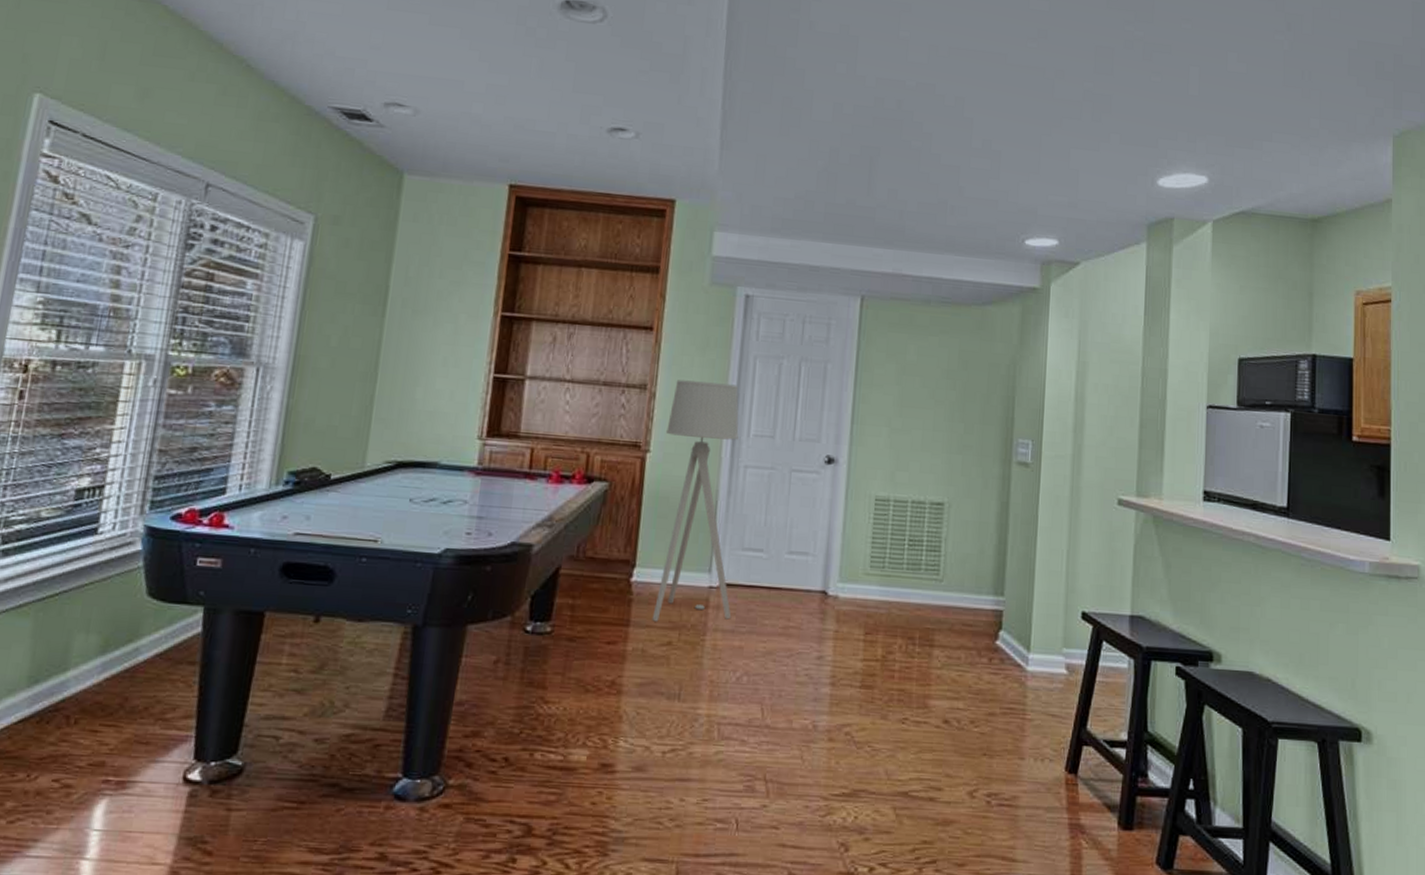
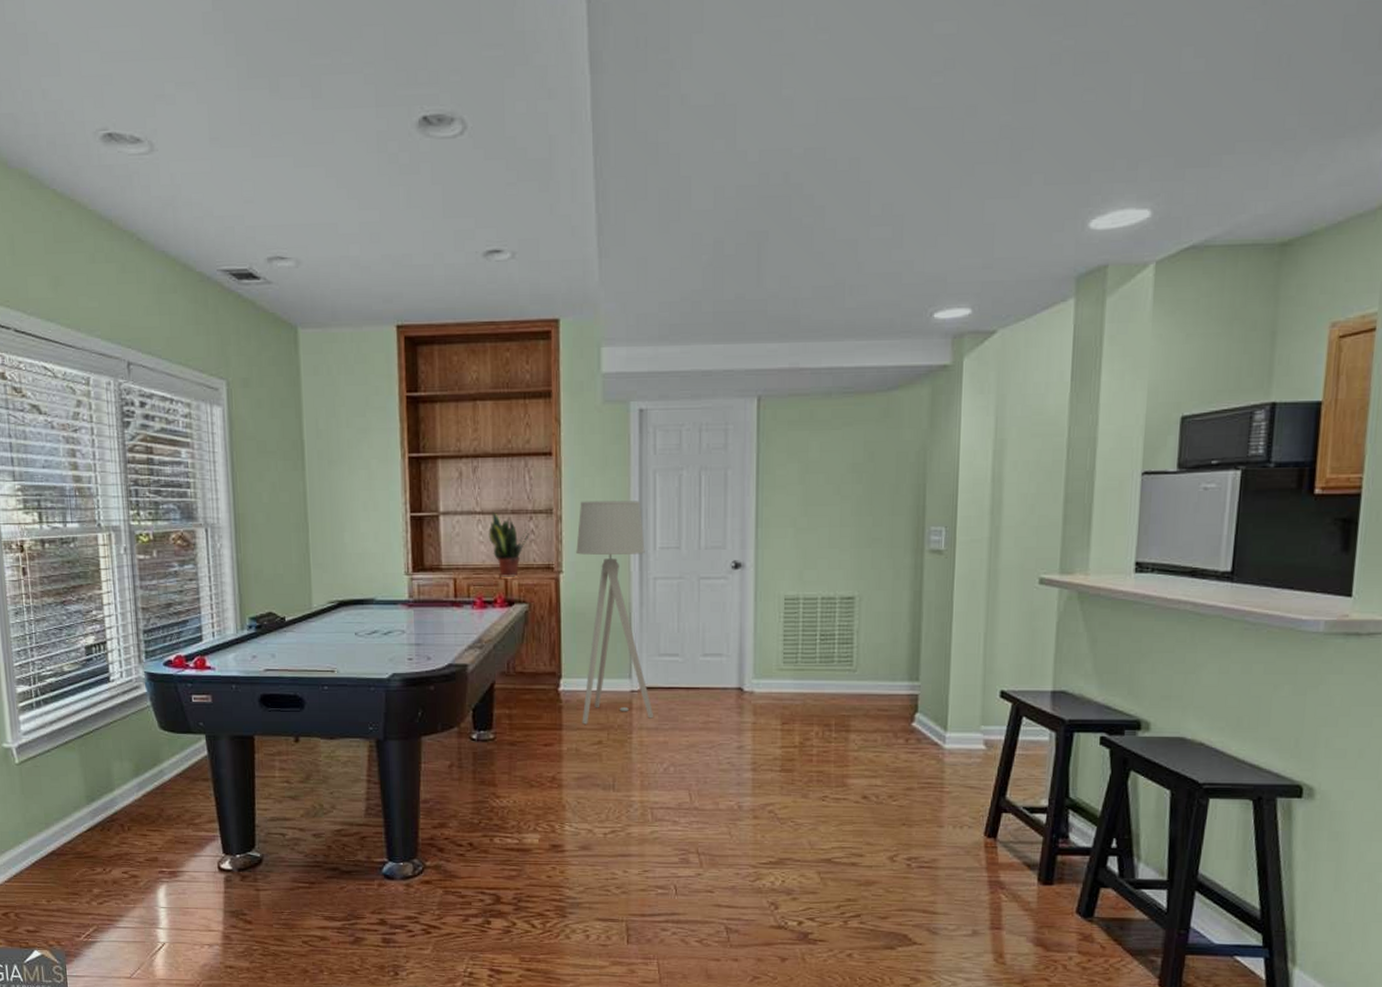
potted plant: none [575,381,620,452] -> present [488,511,530,577]

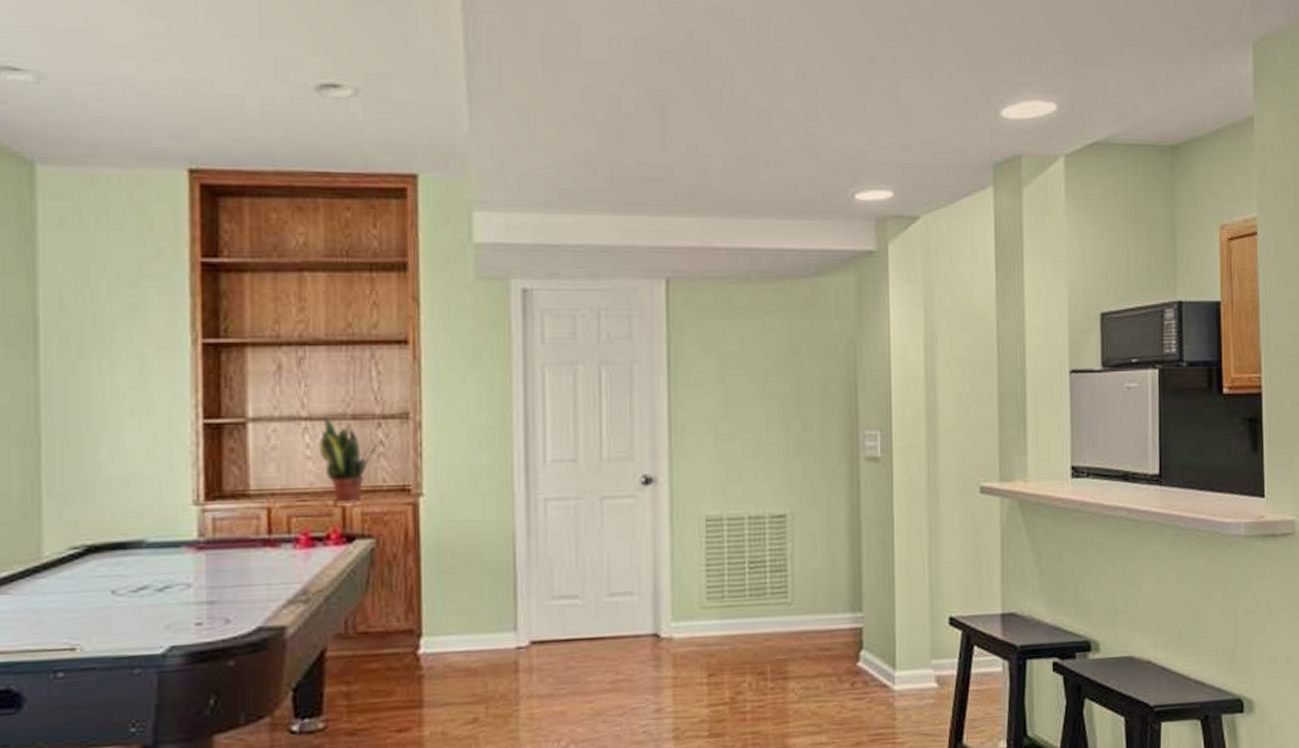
floor lamp: present [576,500,654,724] -> none [441,402,548,698]

